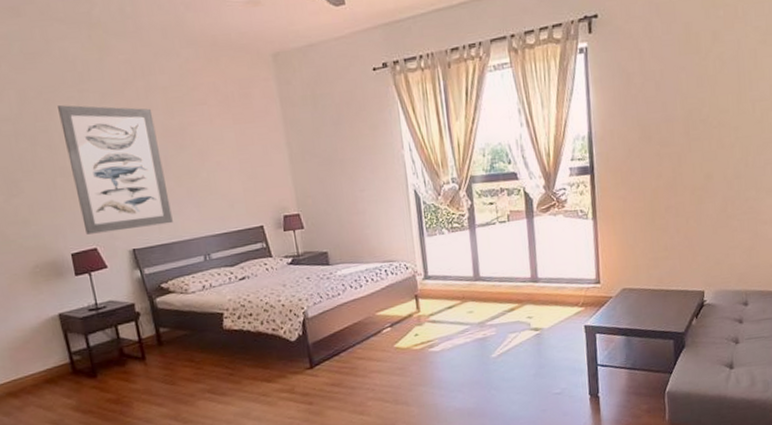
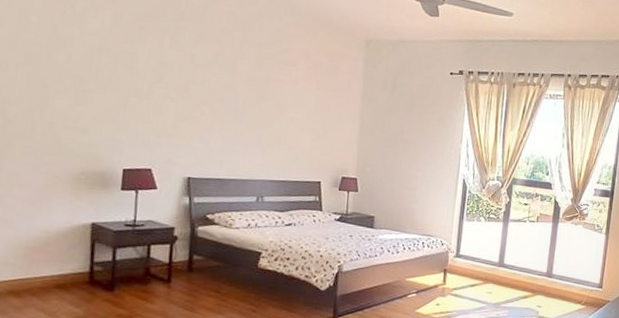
wall art: present [58,105,173,235] -> none [144,34,243,162]

